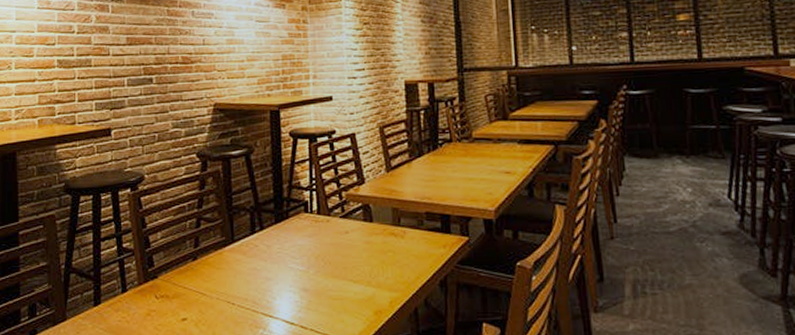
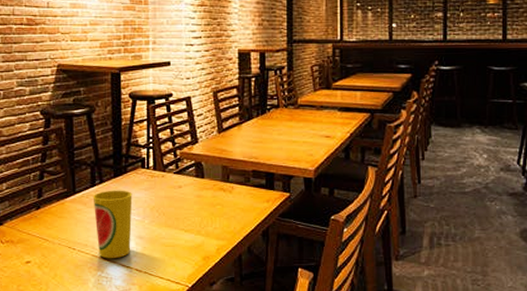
cup: none [252,237,296,315] -> present [92,190,133,259]

